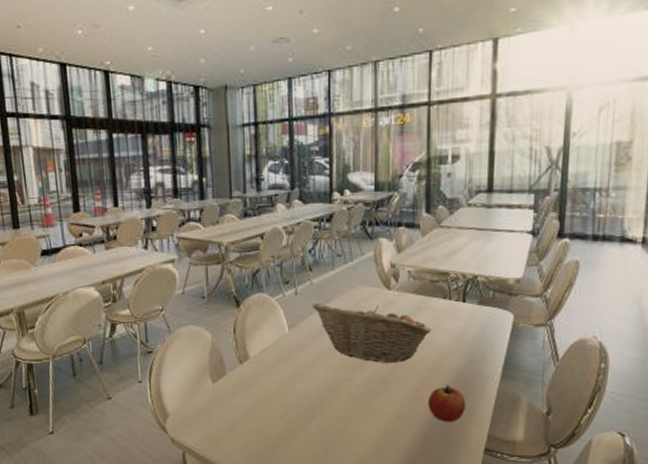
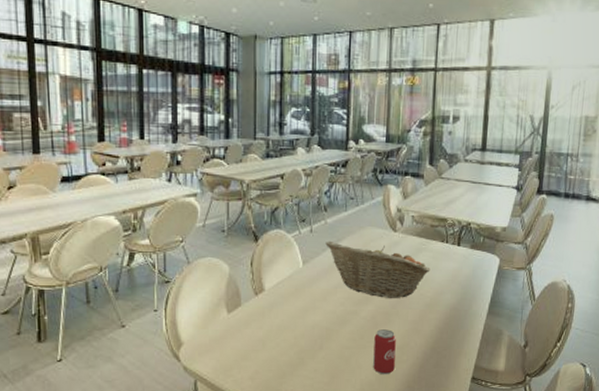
beverage can: none [371,397,395,446] -> present [373,329,396,375]
apple: present [427,385,467,422] -> none [424,320,458,353]

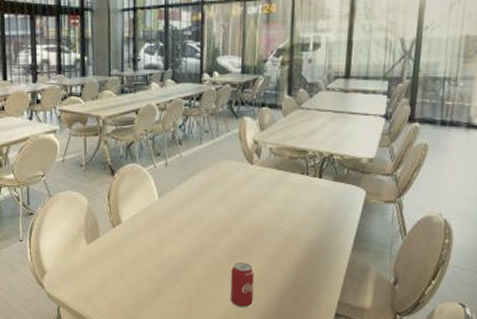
fruit basket: present [325,240,431,298] -> none [180,174,290,232]

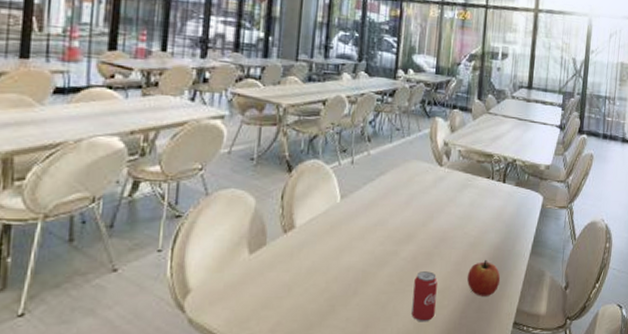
apple: none [283,254,320,288] -> present [467,260,501,296]

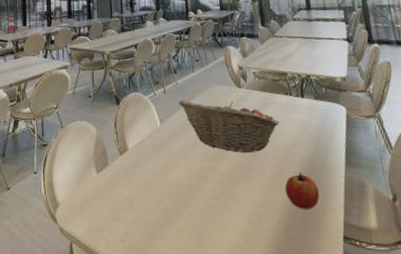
fruit basket: none [367,173,476,237] -> present [178,100,280,153]
beverage can: present [411,271,438,322] -> none [235,185,261,235]

